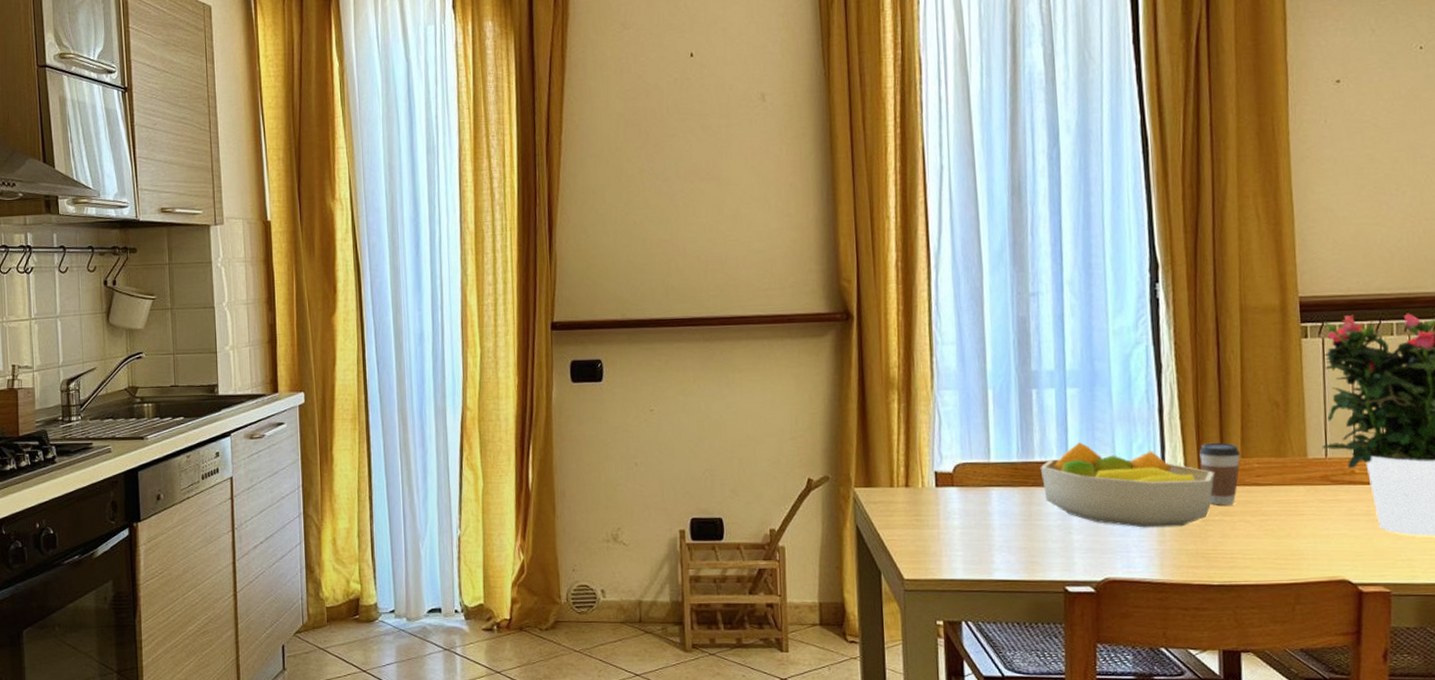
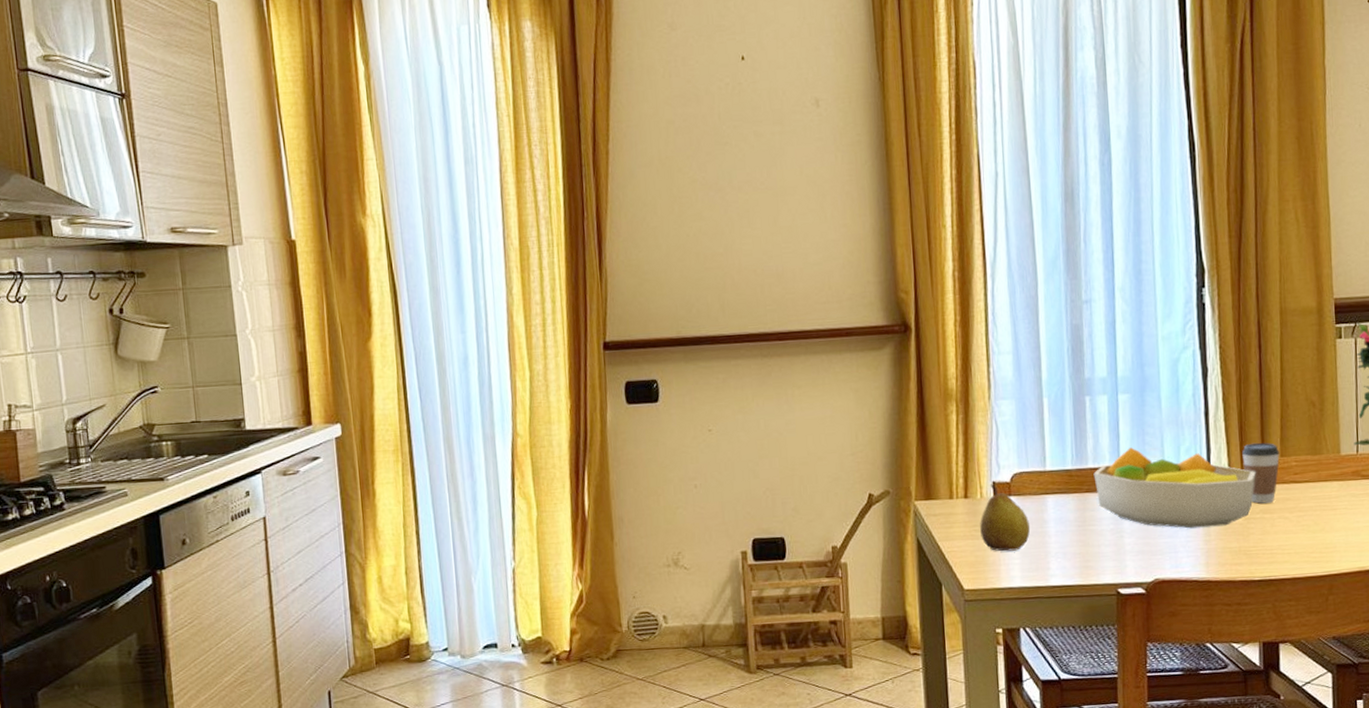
fruit: none [921,474,974,543] -> present [980,484,1031,552]

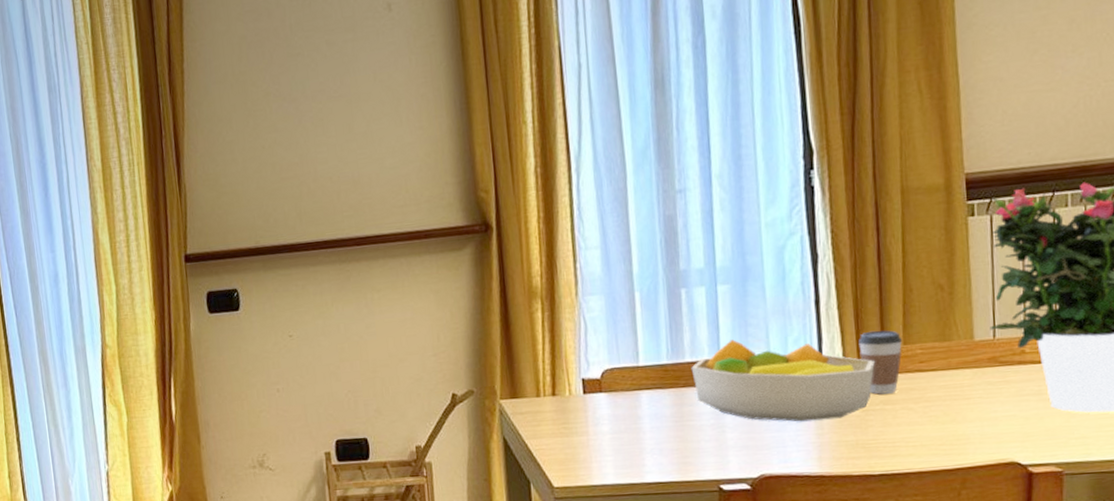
fruit: present [980,484,1031,552] -> none [569,381,624,449]

